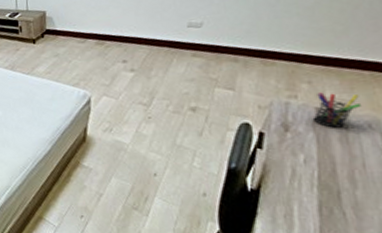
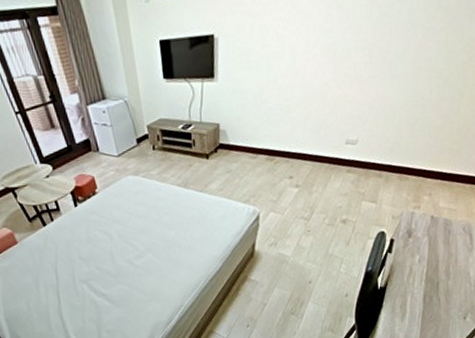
pen holder: present [312,92,363,128] -> none [428,203,462,233]

